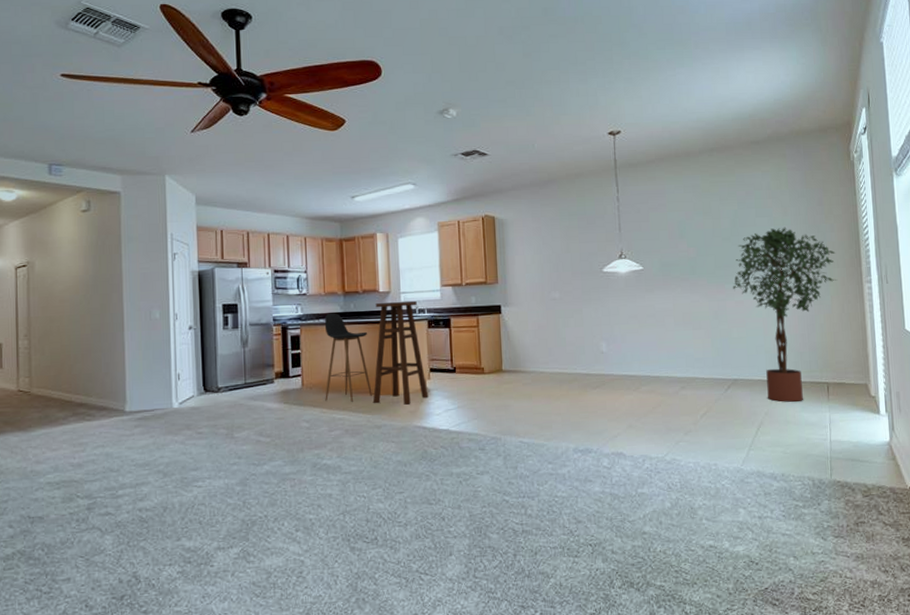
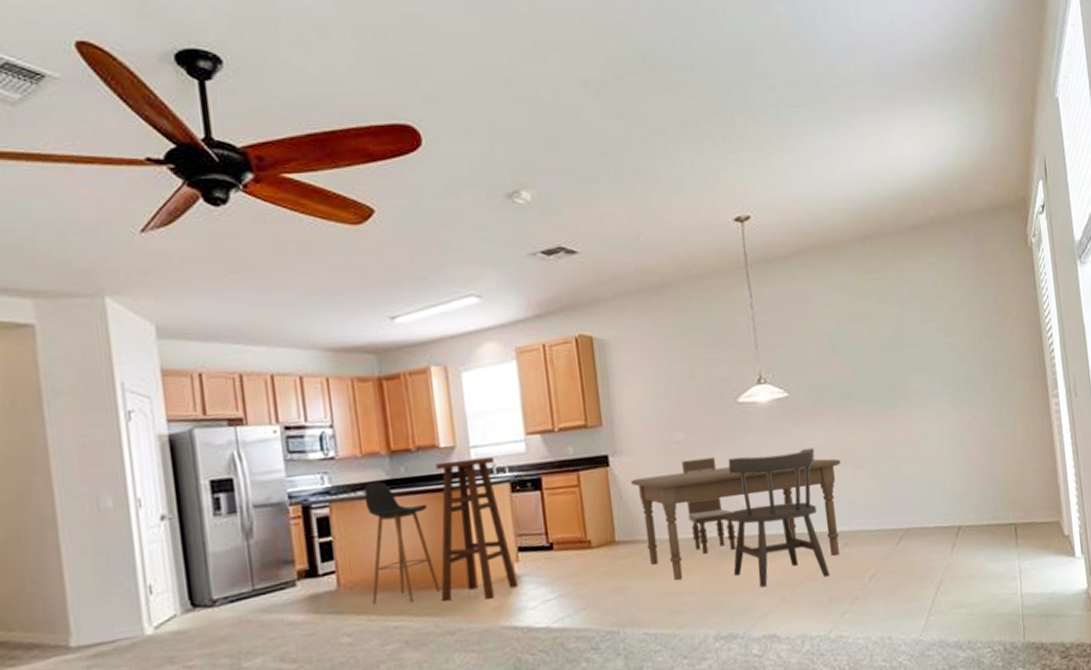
dining table: none [517,319,683,404] -> present [631,458,841,581]
dining chair: none [556,312,596,386] -> present [682,457,737,555]
dining chair: none [586,310,668,415] -> present [723,447,829,588]
potted tree: present [733,227,837,402] -> none [899,333,1020,552]

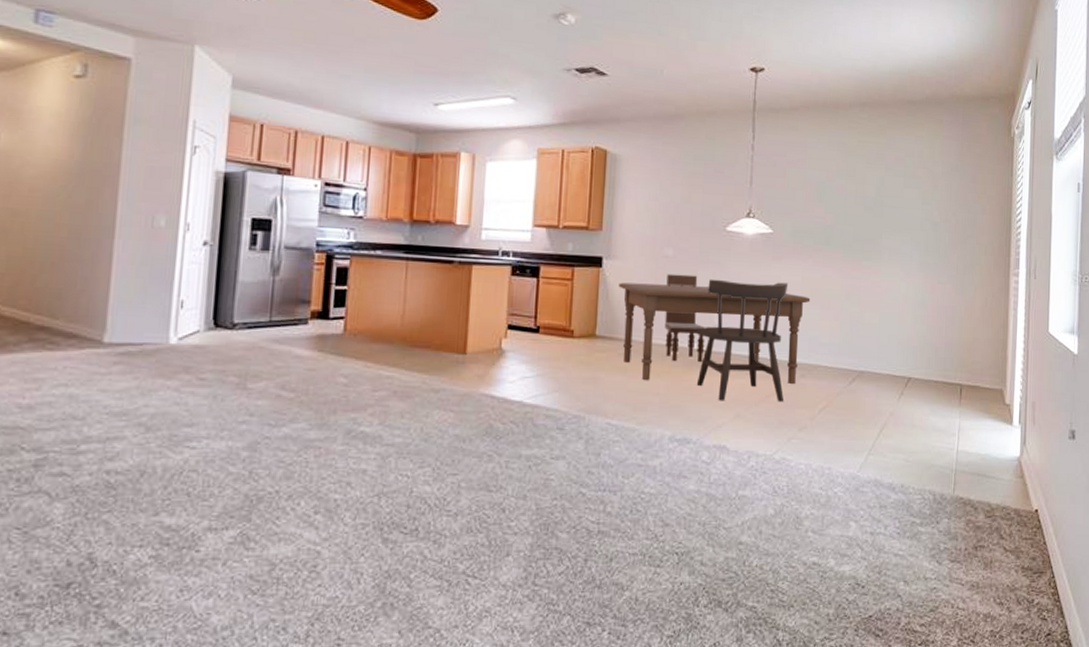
bar stool: present [364,481,440,605] -> none [372,244,436,357]
bar stool: present [435,457,518,601] -> none [433,238,503,367]

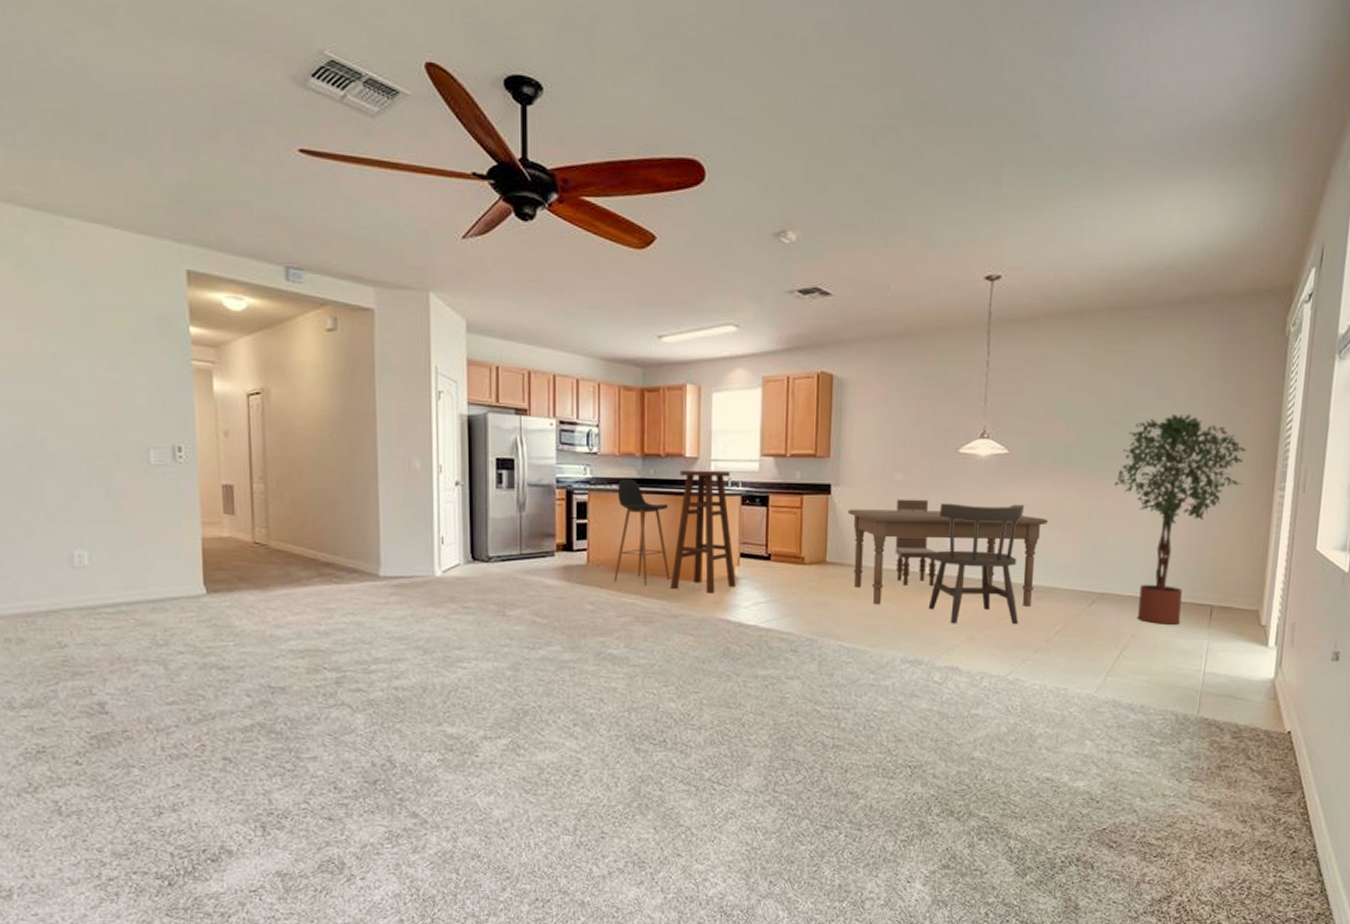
bar stool: none [372,244,436,357] -> present [614,478,670,585]
bar stool: none [433,238,503,367] -> present [671,471,736,593]
potted tree: none [870,202,984,403] -> present [1115,413,1246,625]

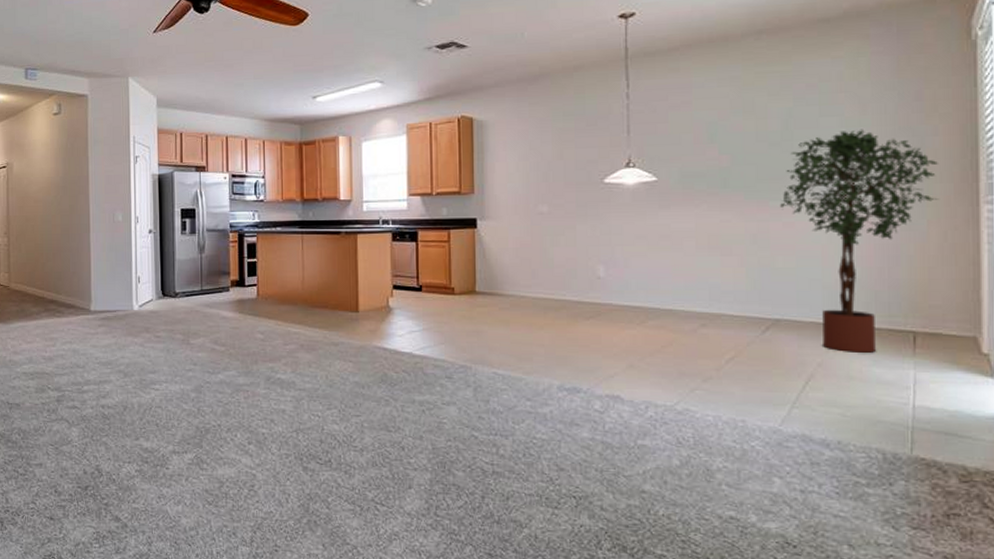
bar stool: present [614,478,670,585] -> none [280,221,330,316]
bar stool: present [671,471,736,593] -> none [331,211,391,323]
dining table: present [848,509,1049,606] -> none [494,240,708,334]
dining chair: present [895,499,937,587] -> none [543,229,589,315]
dining chair: present [928,503,1025,625] -> none [579,230,682,353]

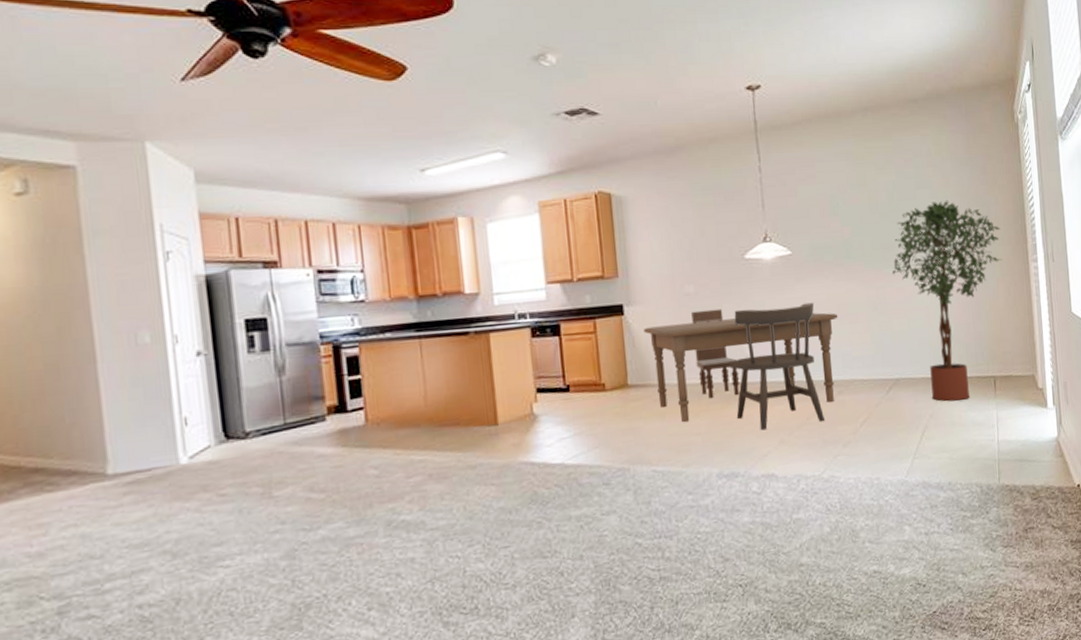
dining table: none [494,240,708,334] -> present [643,312,838,423]
dining chair: none [543,229,589,315] -> present [691,308,740,399]
dining chair: none [579,230,682,353] -> present [729,302,824,431]

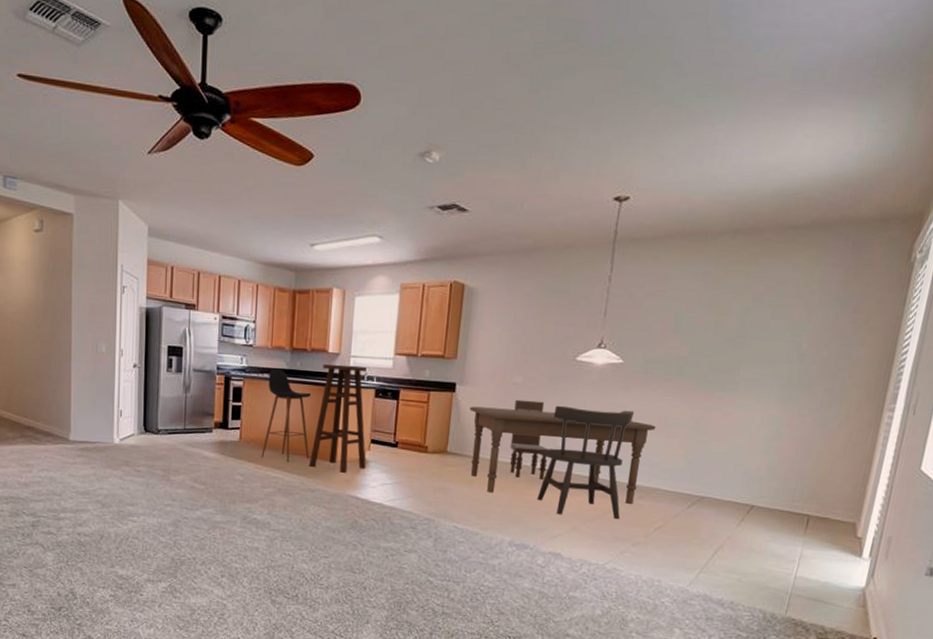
bar stool: none [392,323,462,439] -> present [261,368,312,462]
bar stool: none [460,304,536,437] -> present [309,364,367,473]
potted tree: present [892,200,1002,402] -> none [723,333,859,531]

